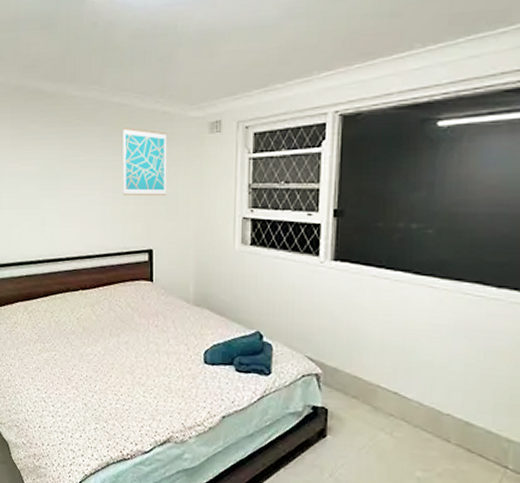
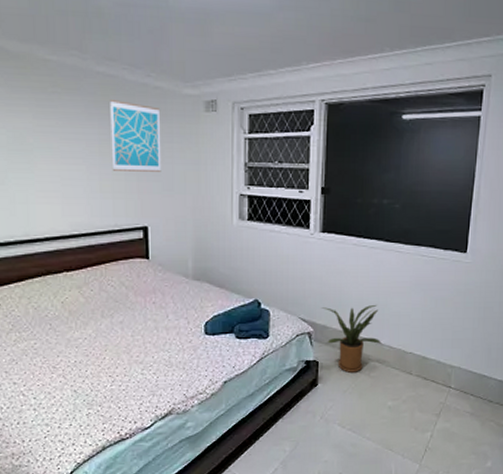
house plant: none [331,347,409,429] -> present [321,304,382,373]

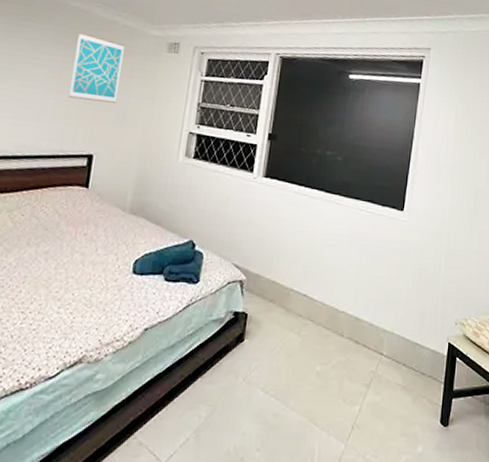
house plant: present [321,304,382,373] -> none [256,254,315,329]

